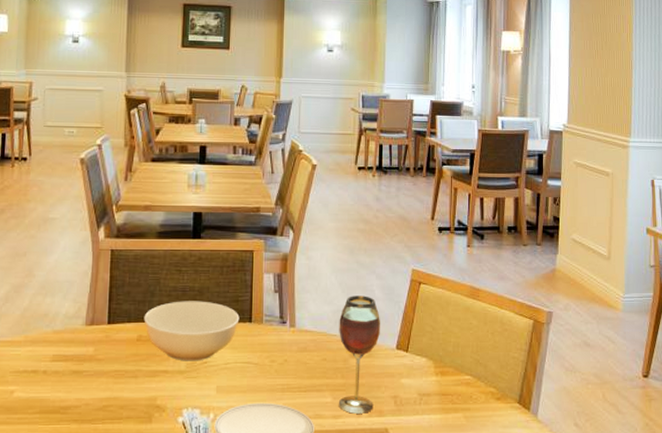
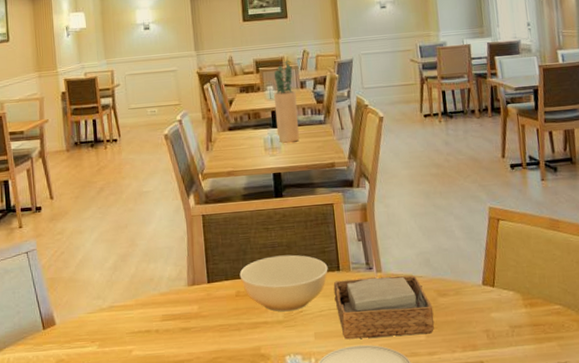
vase: none [203,90,229,181] -> present [273,56,300,143]
napkin holder: none [242,332,343,396] -> present [333,275,435,340]
wineglass: present [339,296,381,414] -> none [423,236,467,350]

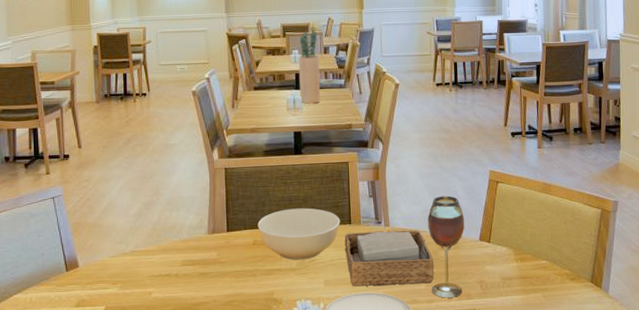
wineglass: none [423,236,467,350] -> present [427,196,465,298]

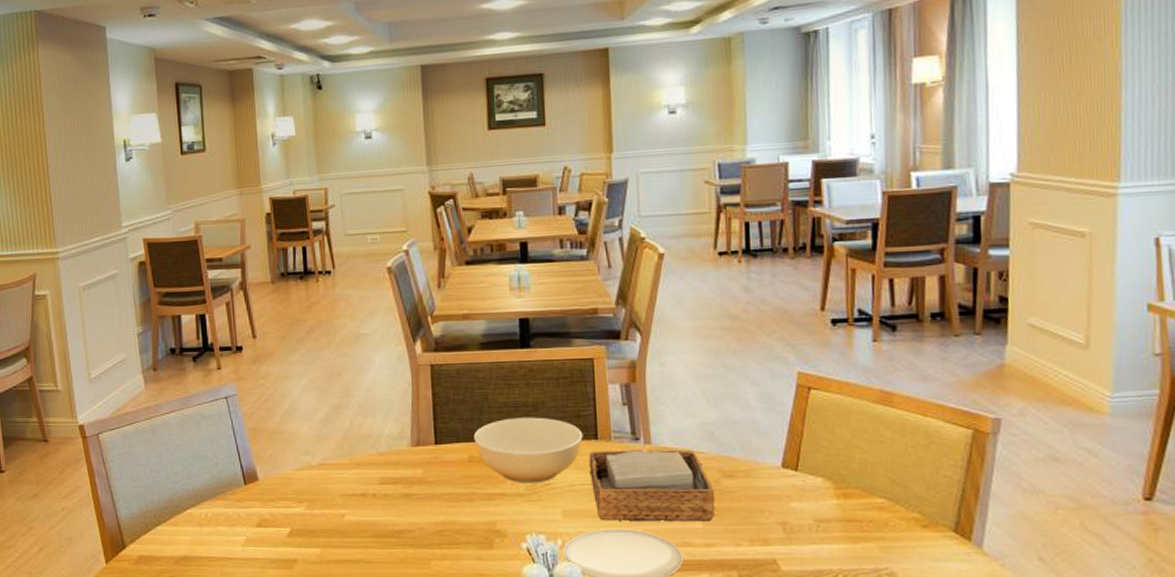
vase: present [298,23,321,104] -> none [524,174,555,282]
wineglass: present [427,196,465,298] -> none [705,405,760,542]

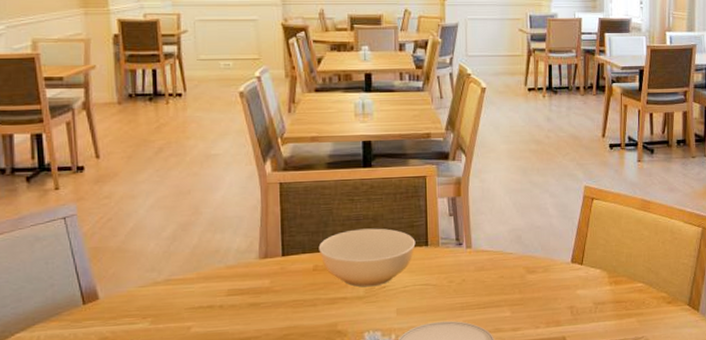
napkin holder: present [589,449,716,522] -> none [420,251,521,316]

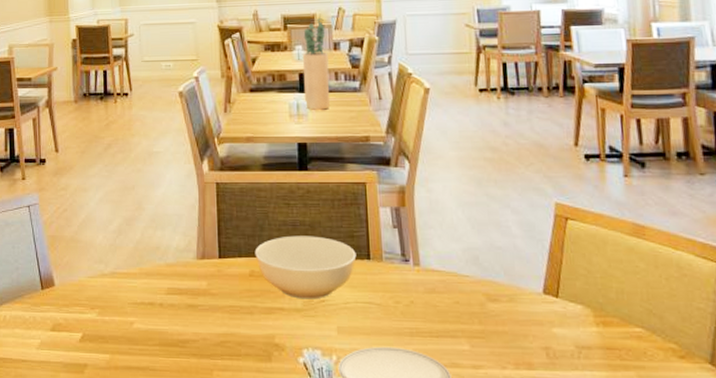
vase: none [369,14,395,109] -> present [303,13,330,110]

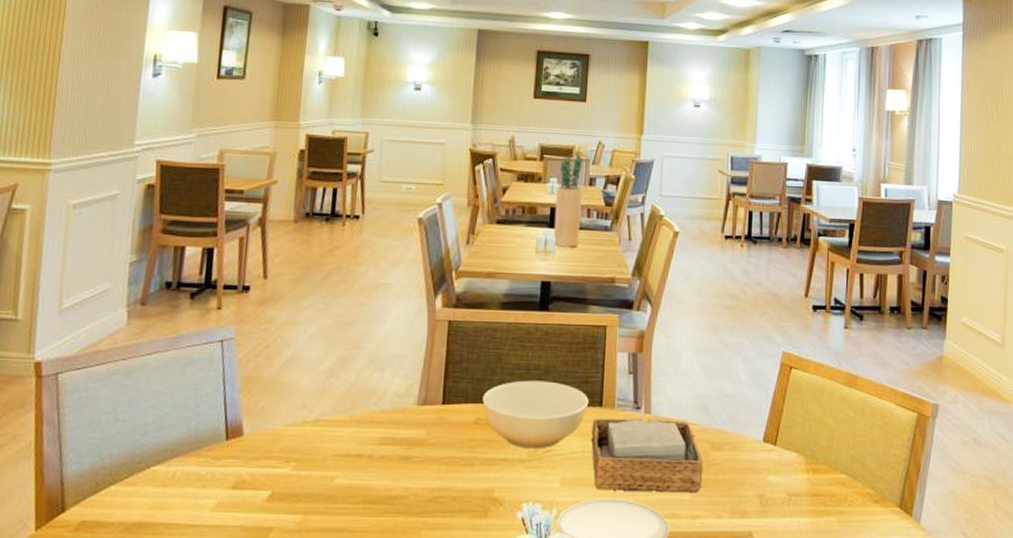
napkin holder: none [362,270,482,344] -> present [591,418,703,493]

